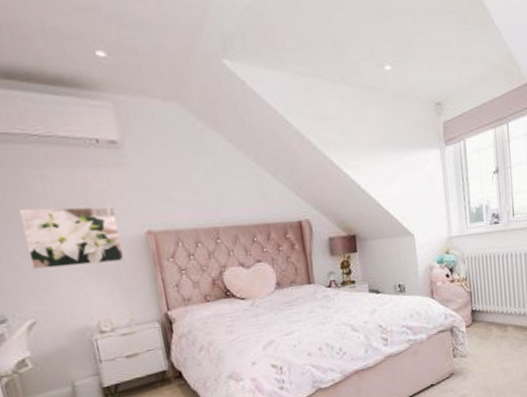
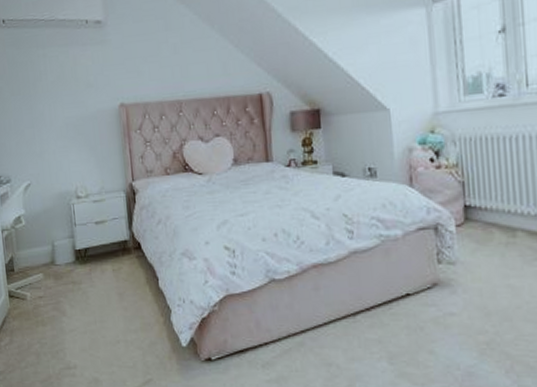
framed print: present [18,206,124,270] -> none [26,80,100,137]

